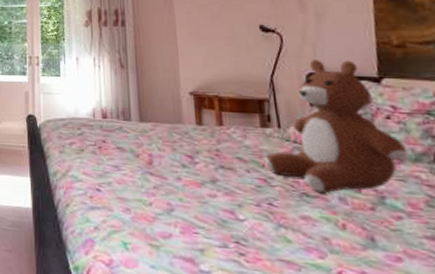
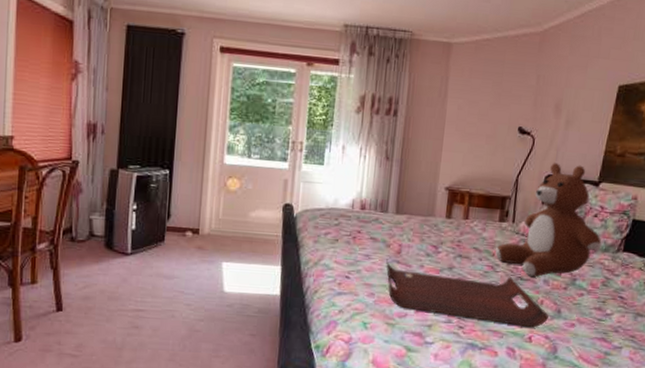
serving tray: none [138,170,359,260] -> present [386,259,549,328]

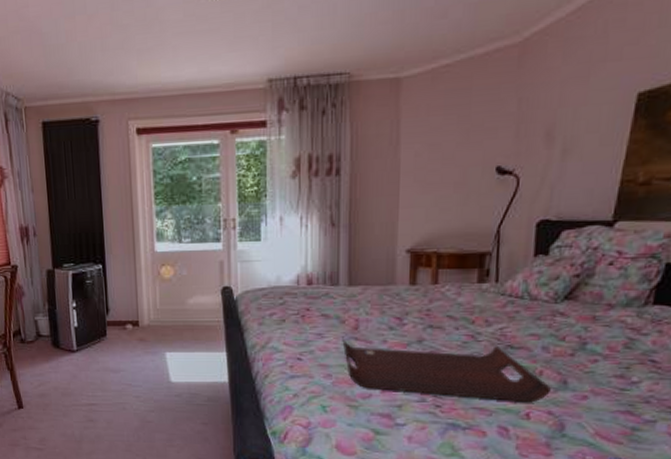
teddy bear: present [494,163,602,277] -> none [474,203,621,343]

